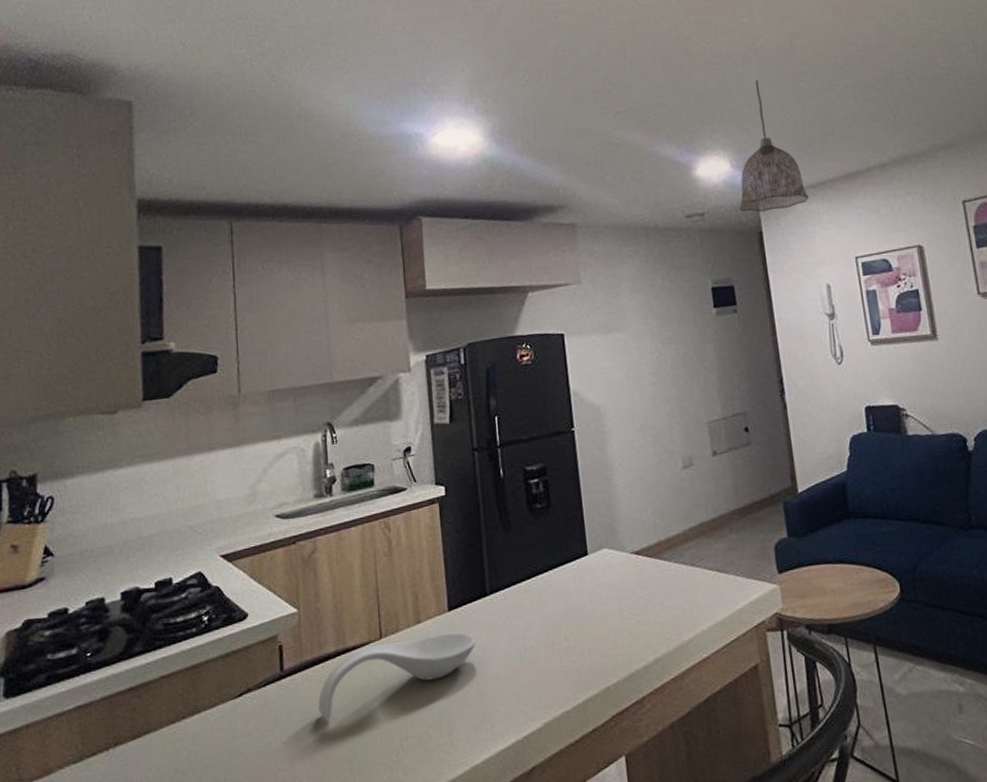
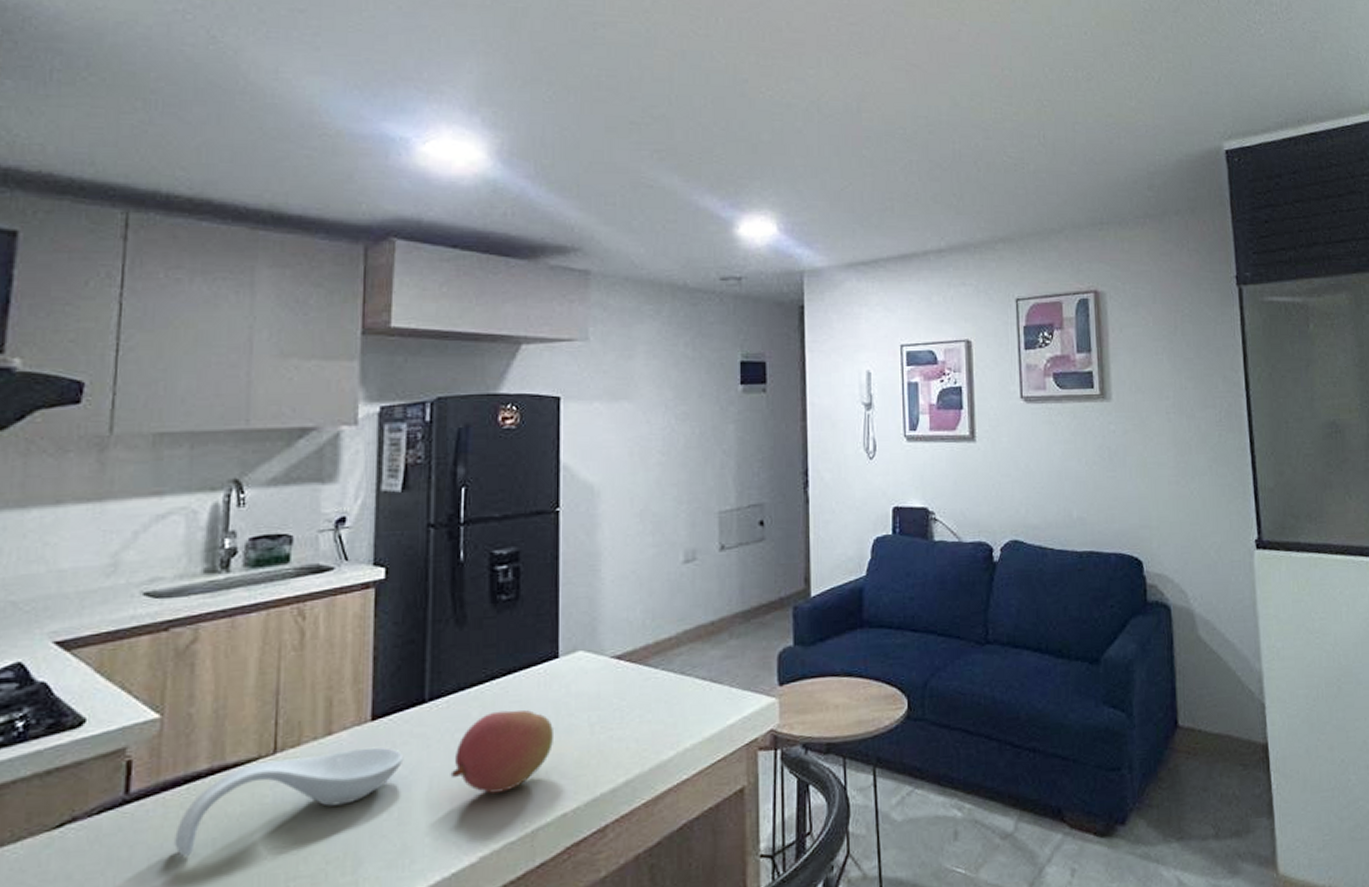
fruit: none [513,600,592,670] -> present [450,710,553,794]
pendant lamp: present [739,79,809,212] -> none [781,138,859,284]

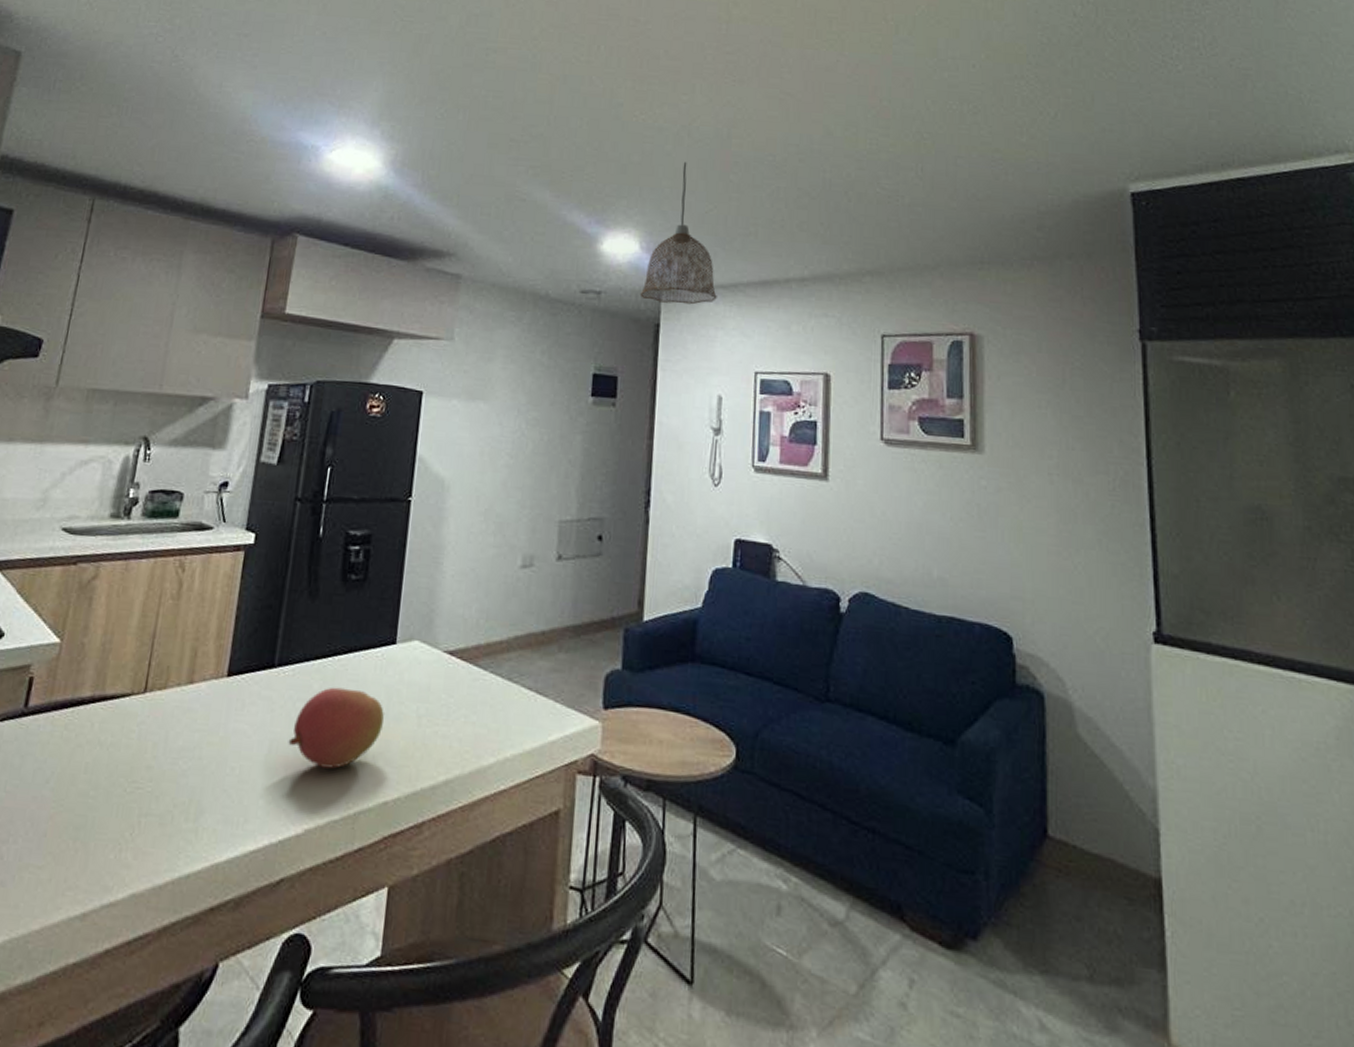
spoon rest: present [175,746,404,858] -> none [55,698,251,776]
pendant lamp: none [781,138,859,284] -> present [640,161,717,305]

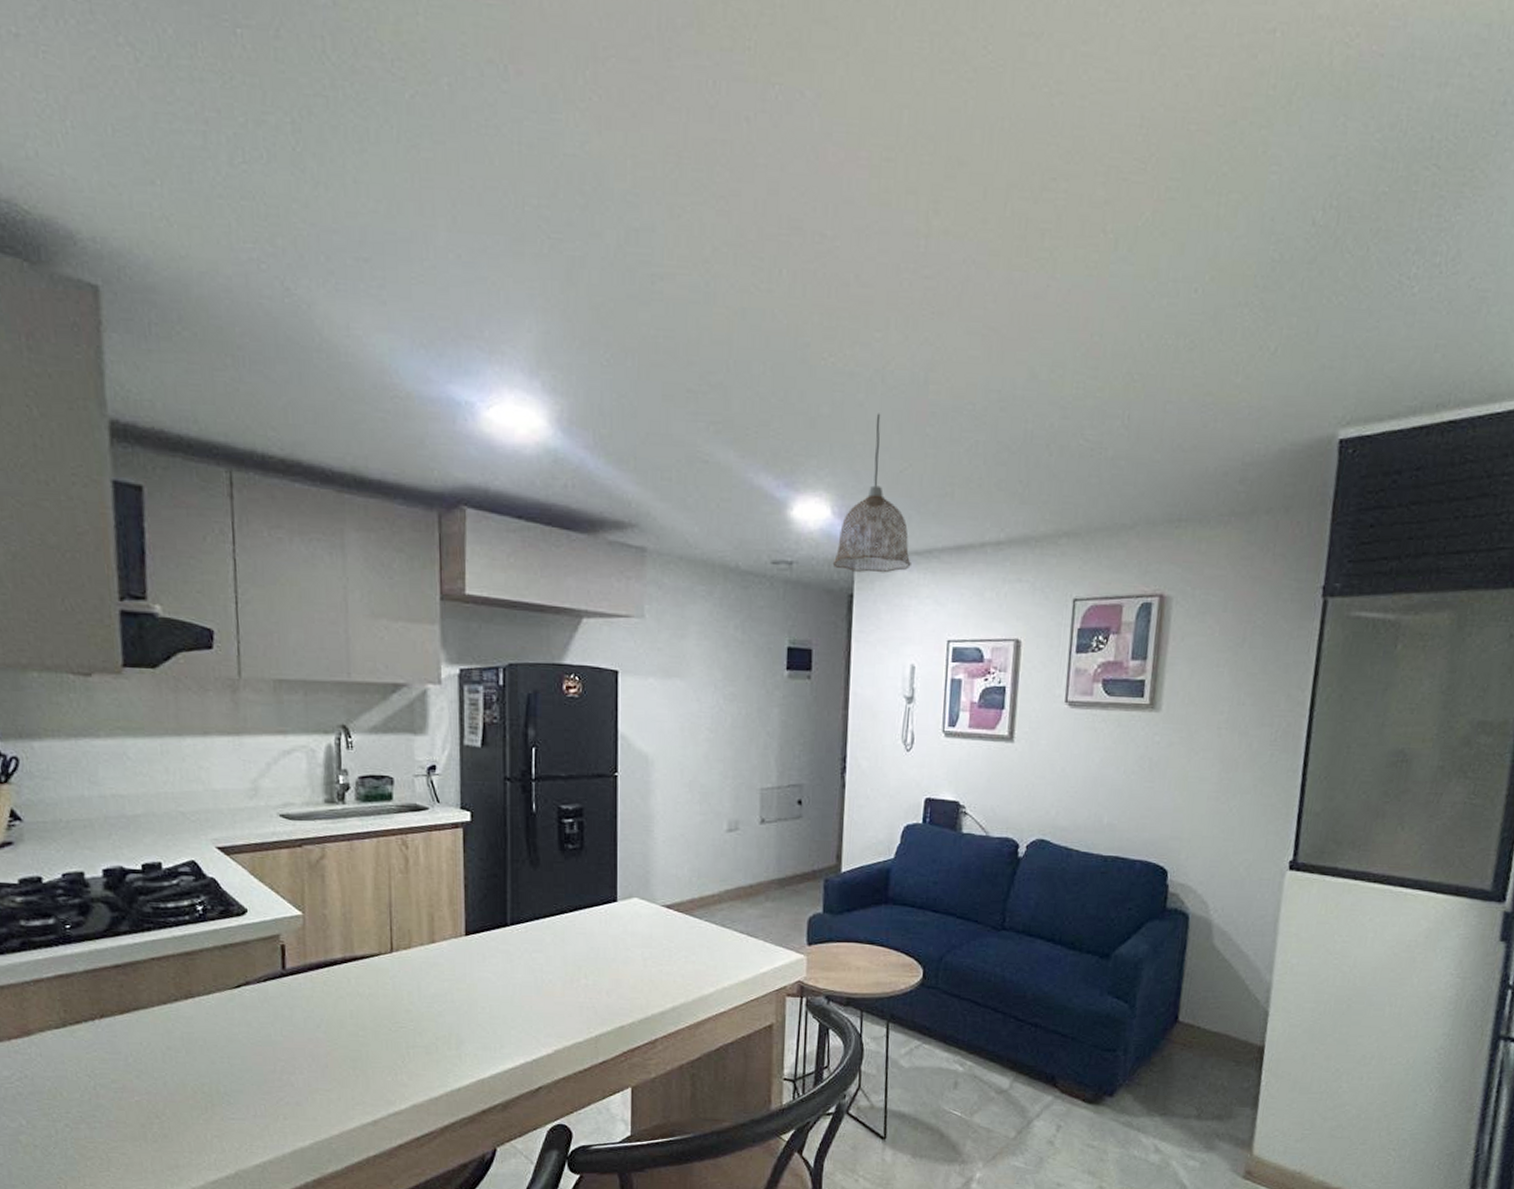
fruit: present [288,687,384,769] -> none [529,939,613,1004]

